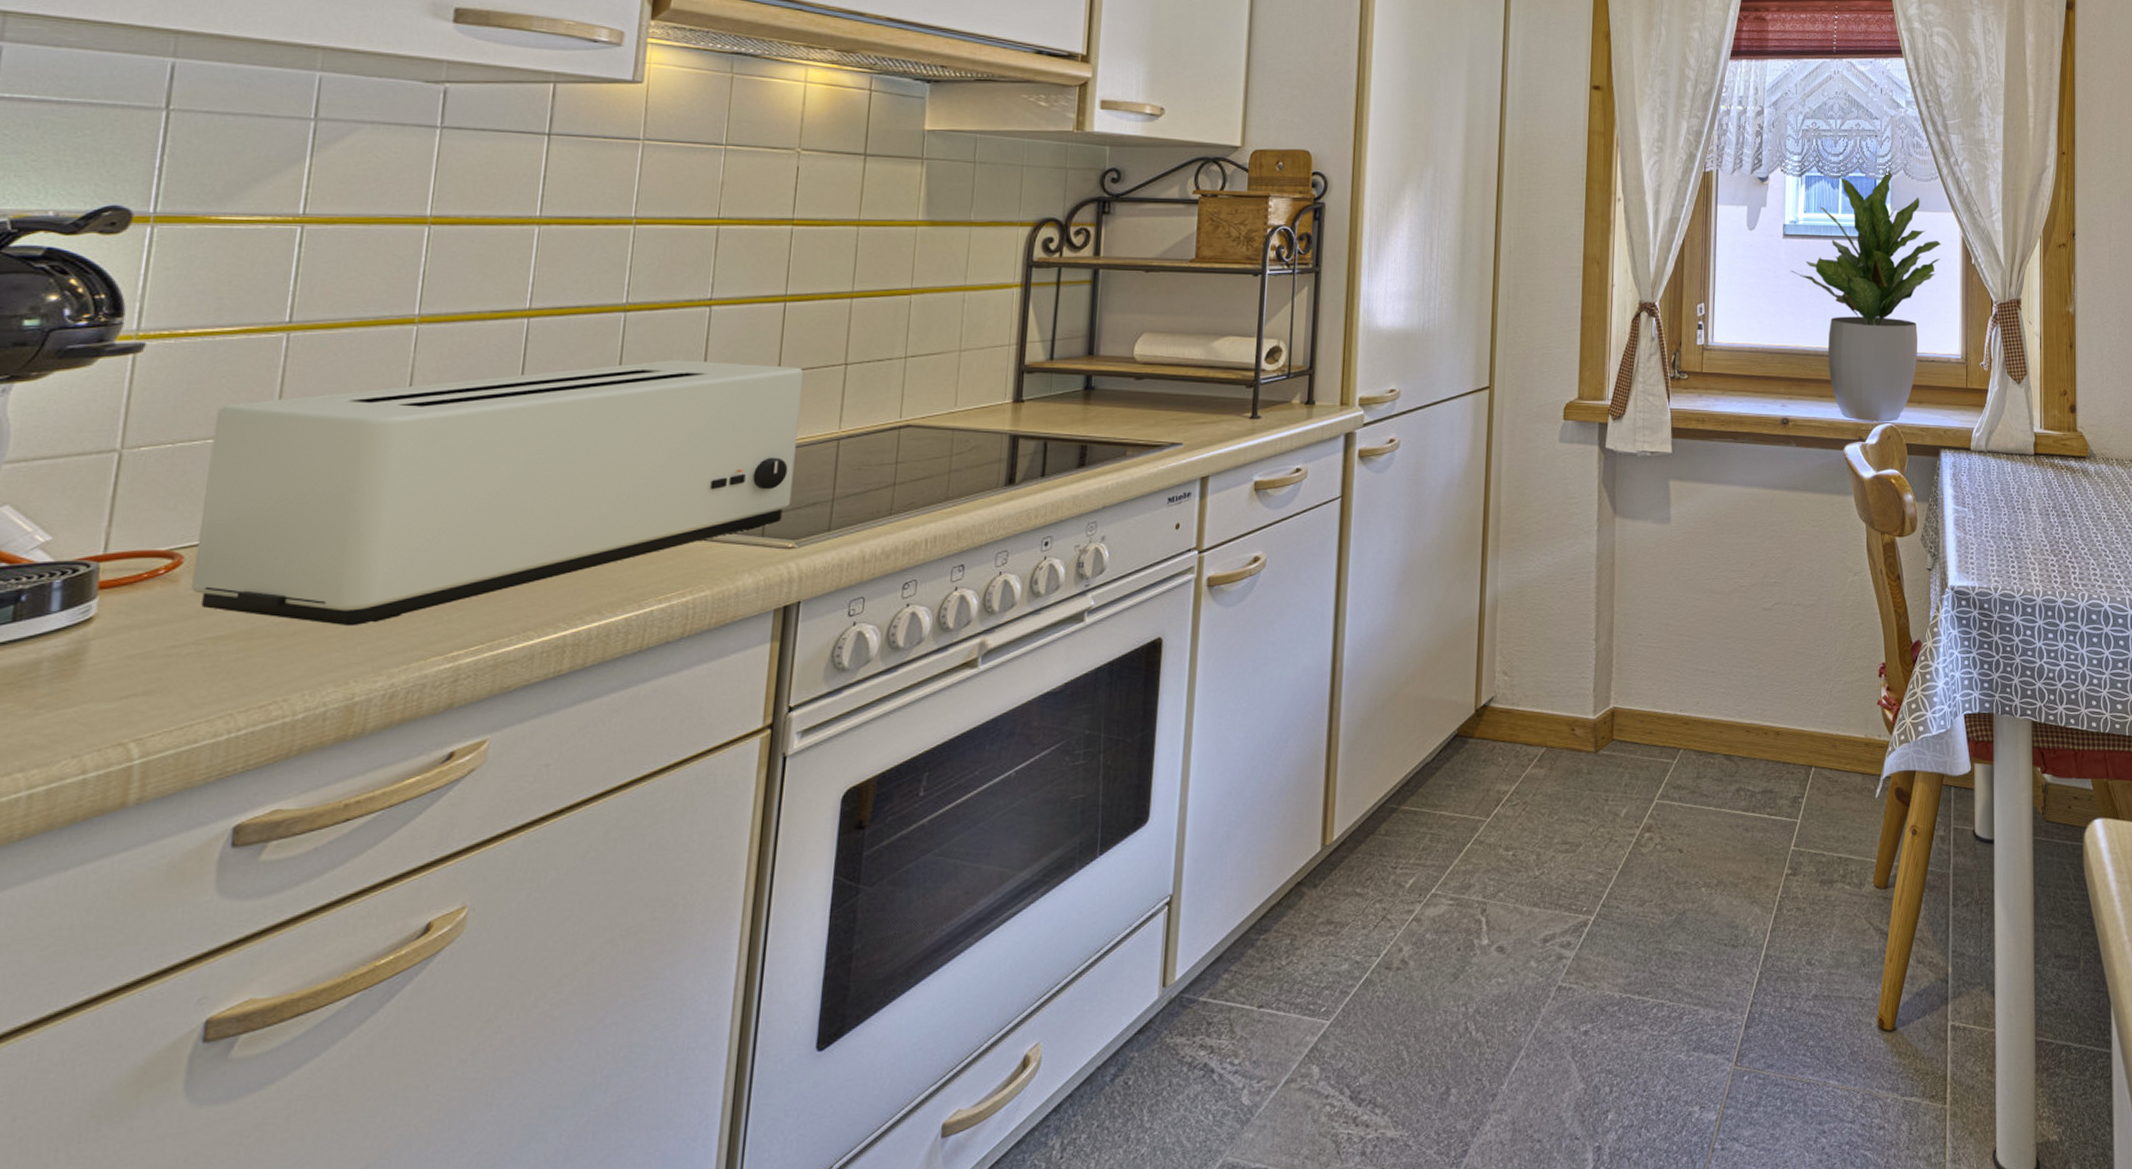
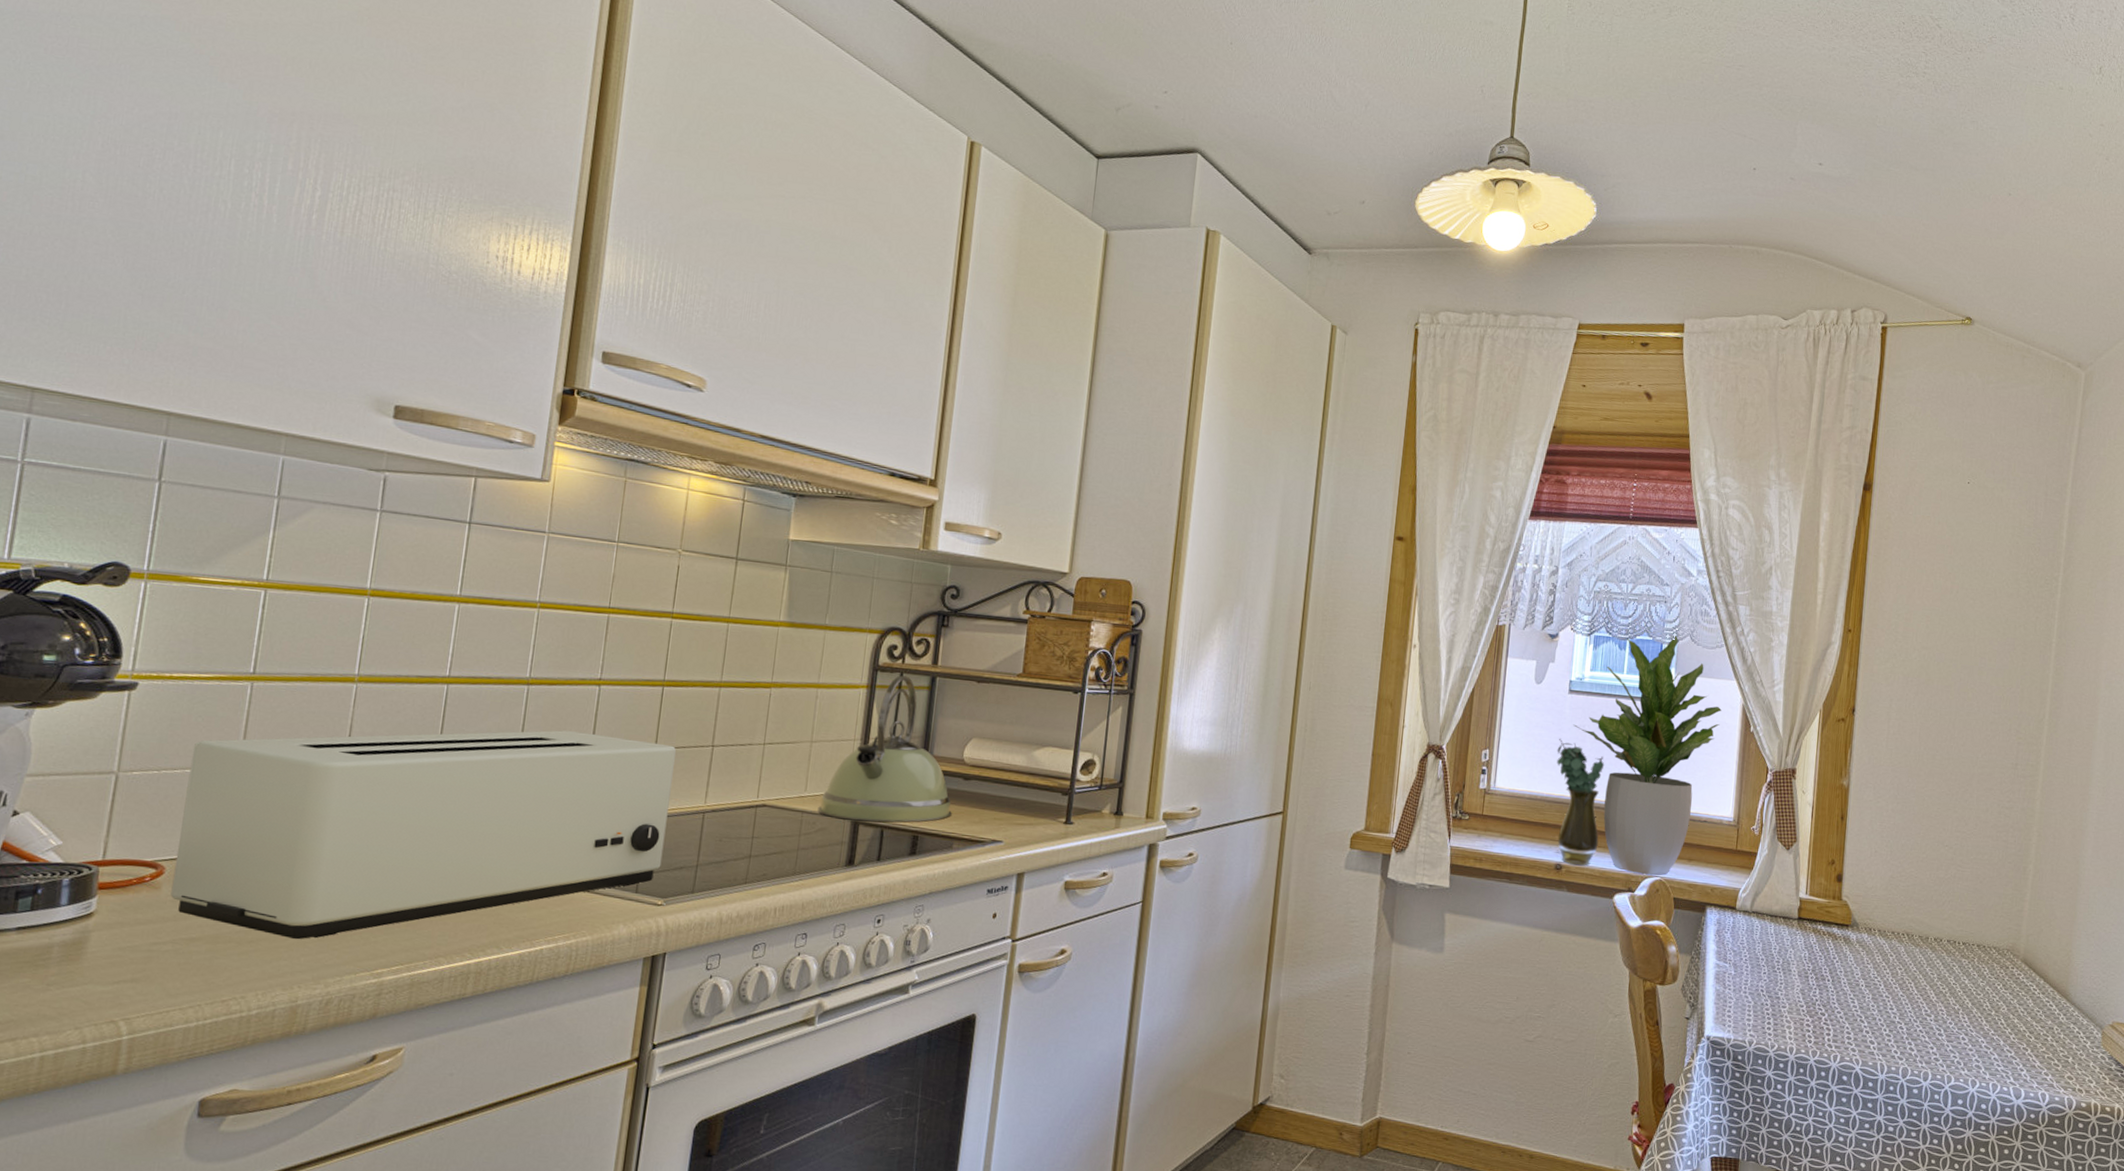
kettle: none [970,270,1124,434] -> present [817,675,952,824]
vase: none [1775,285,1826,417] -> present [1557,738,1605,865]

